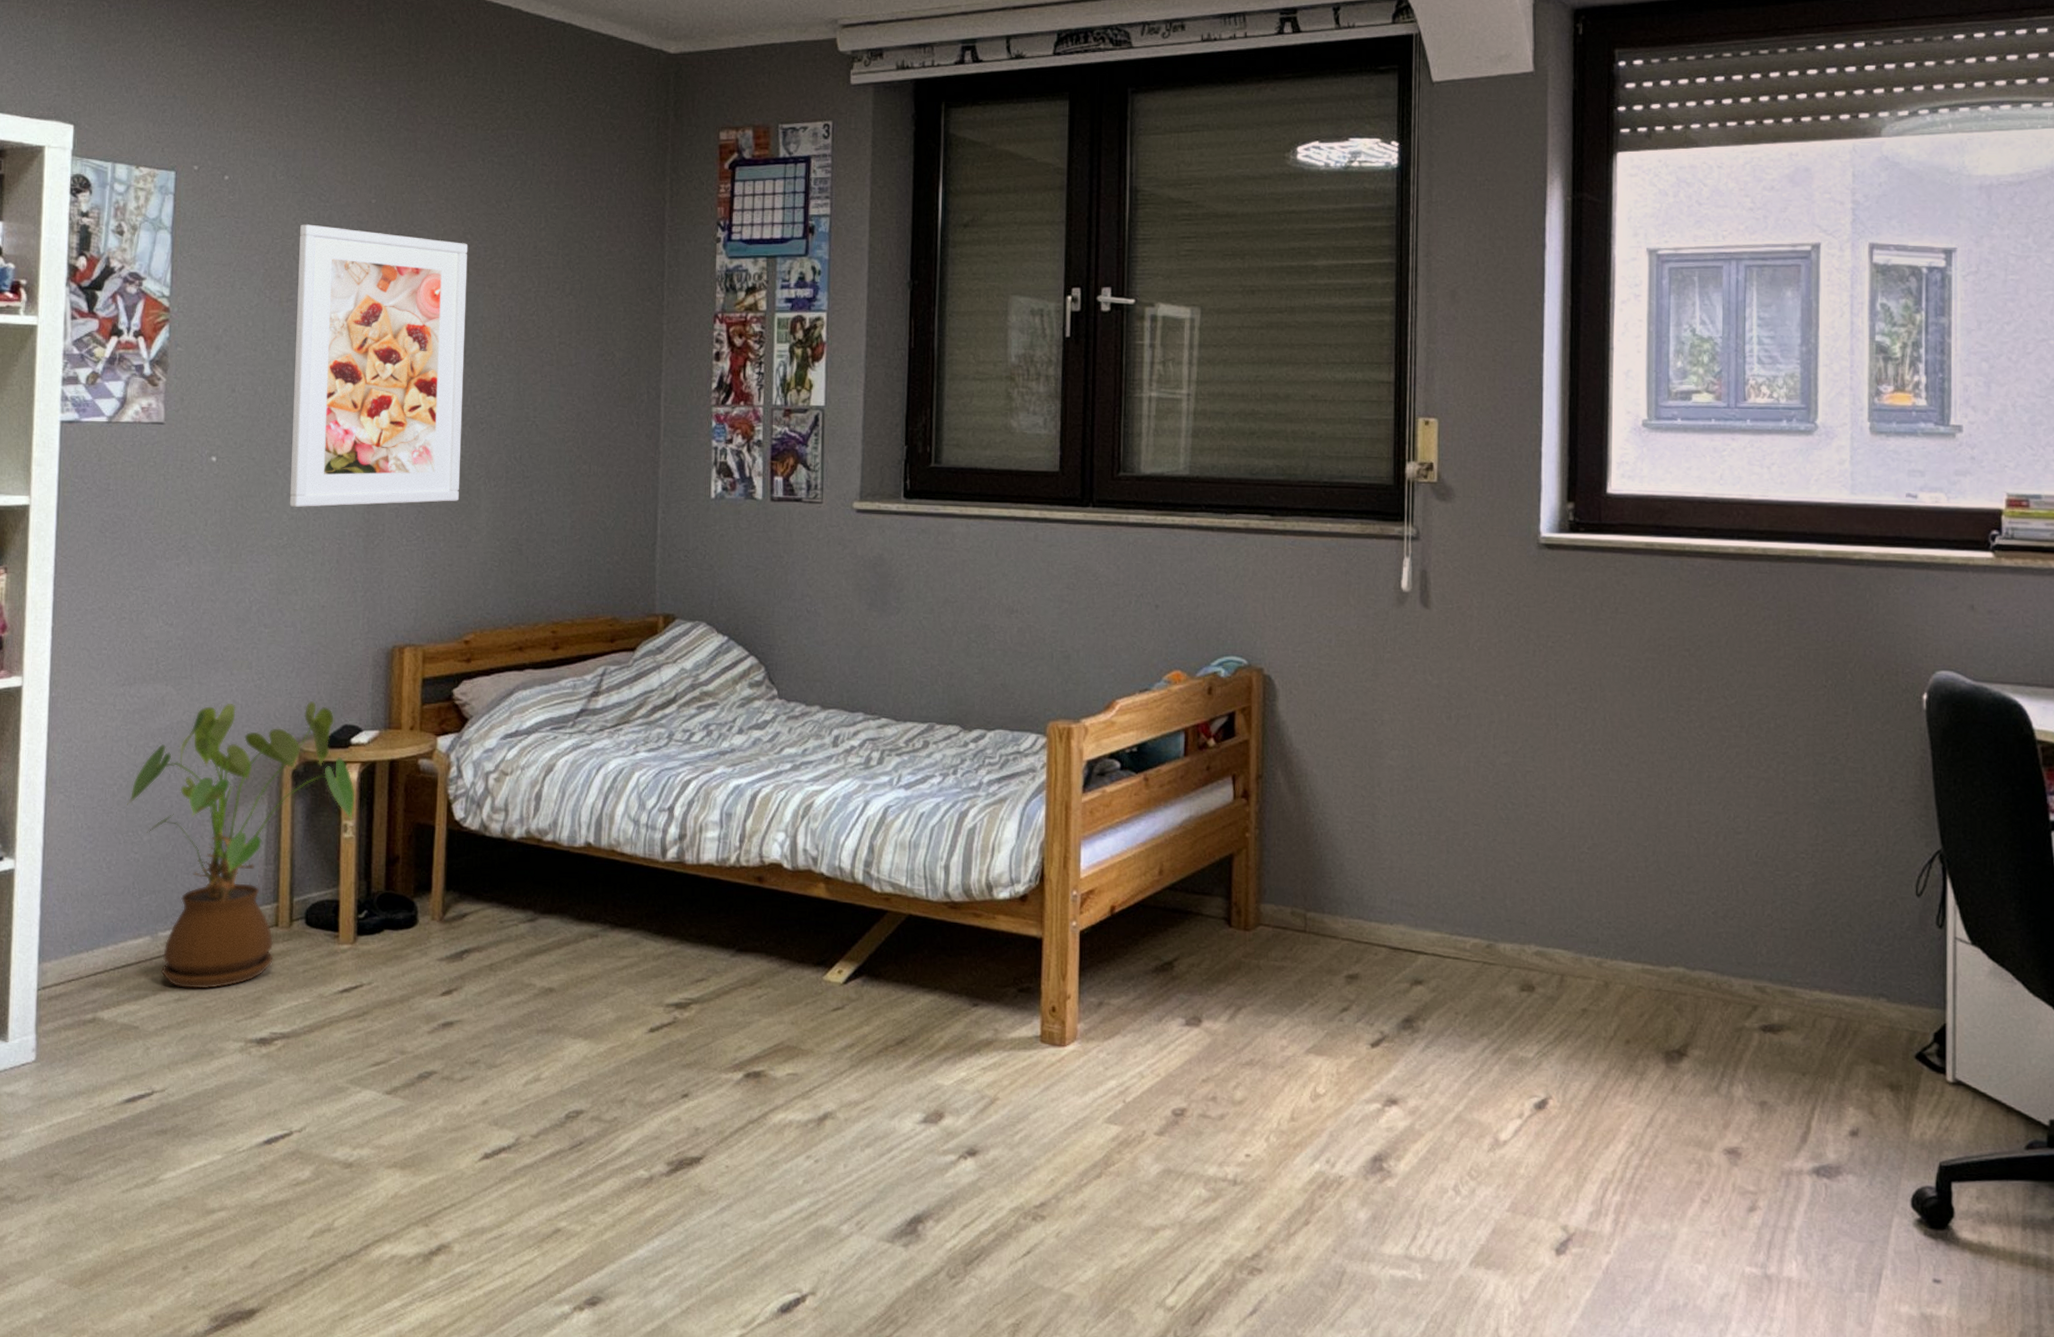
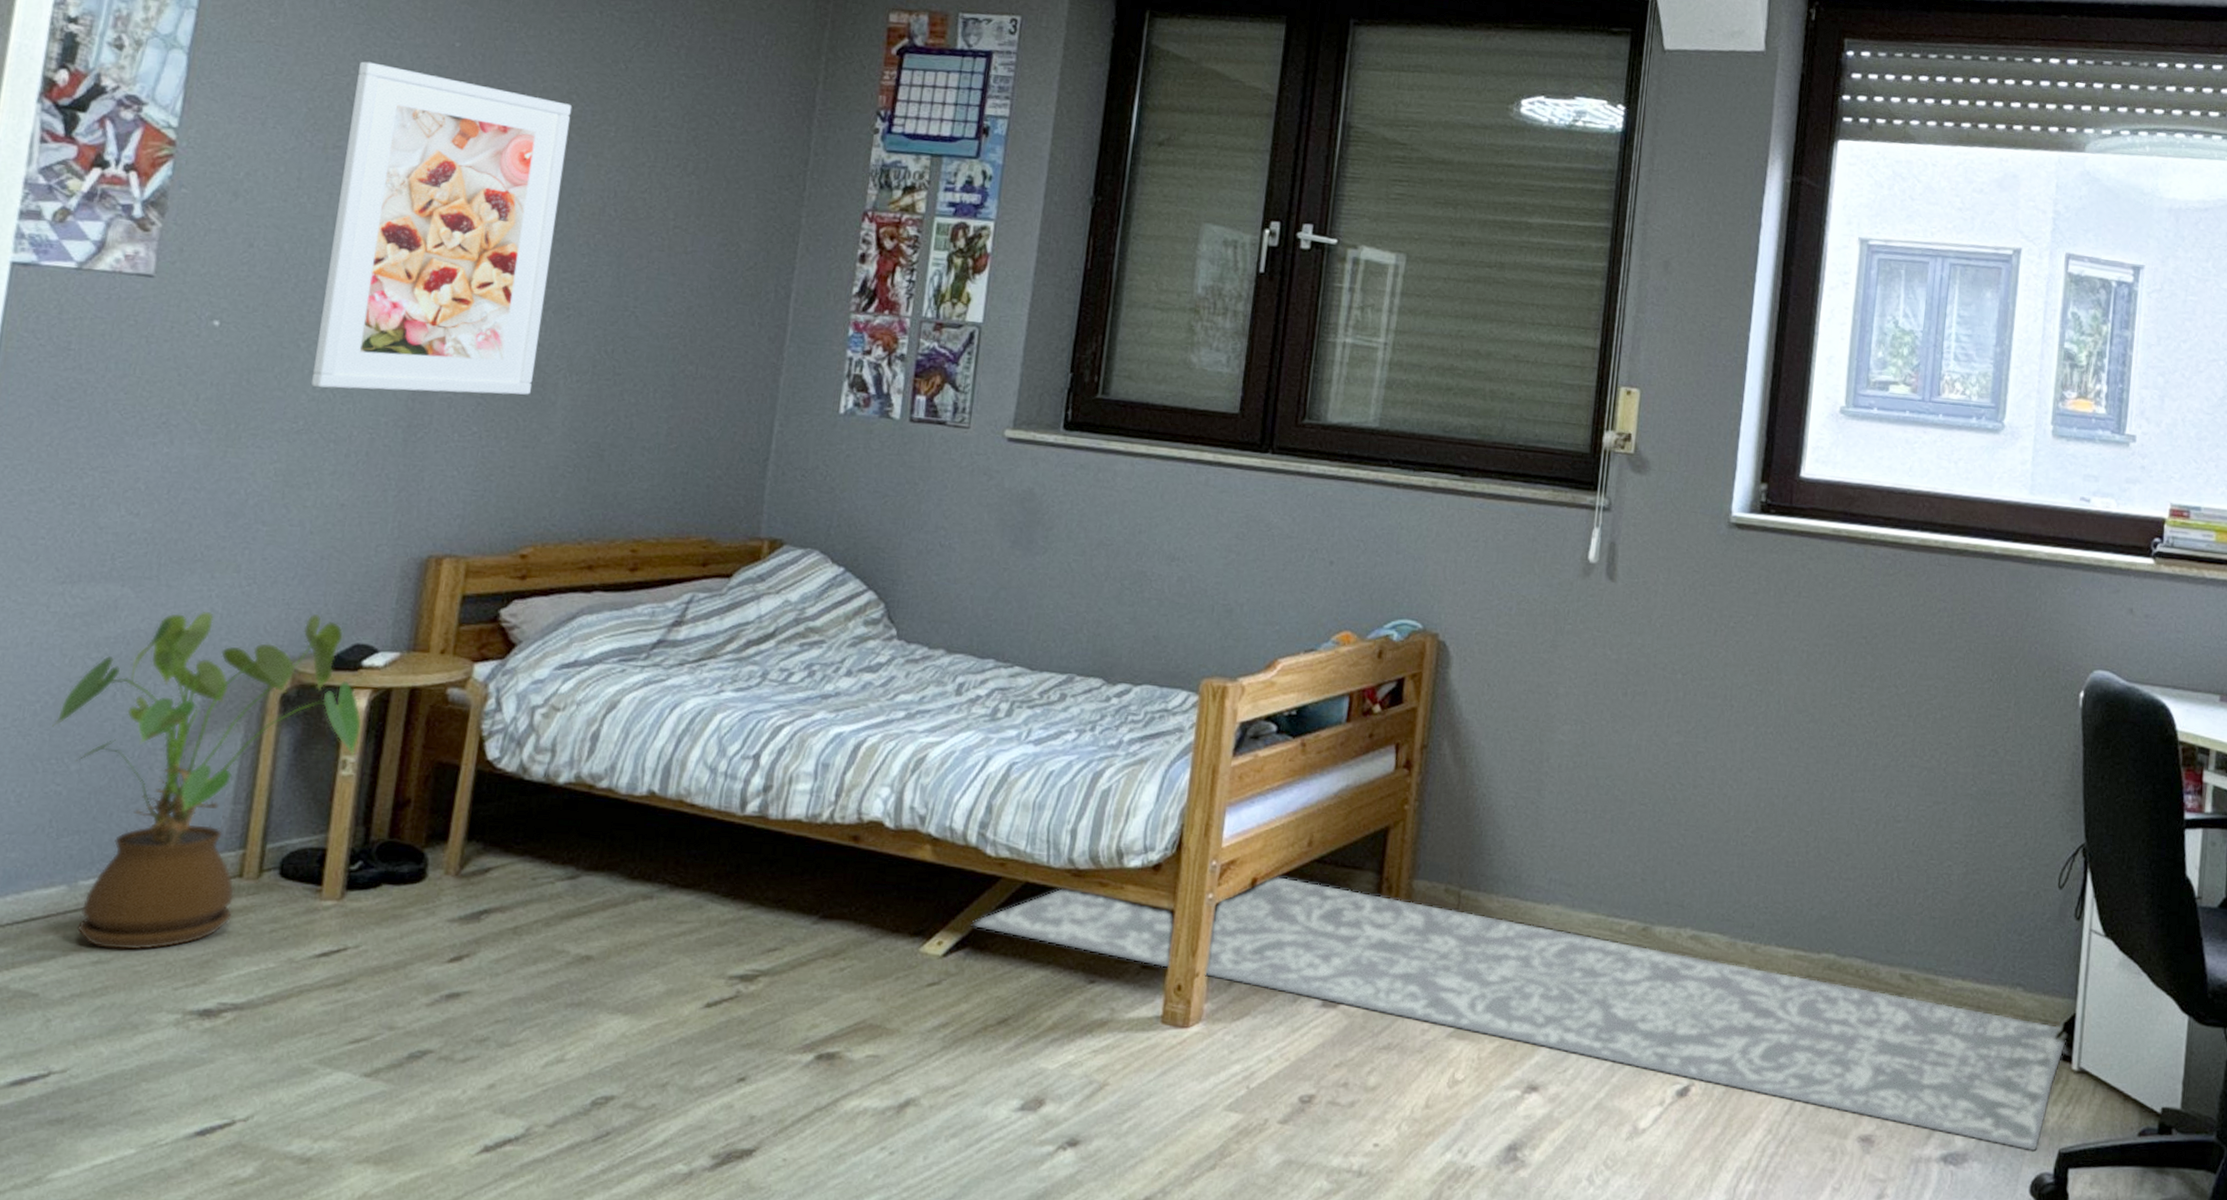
rug: none [865,904,1938,1165] -> present [971,877,2066,1152]

